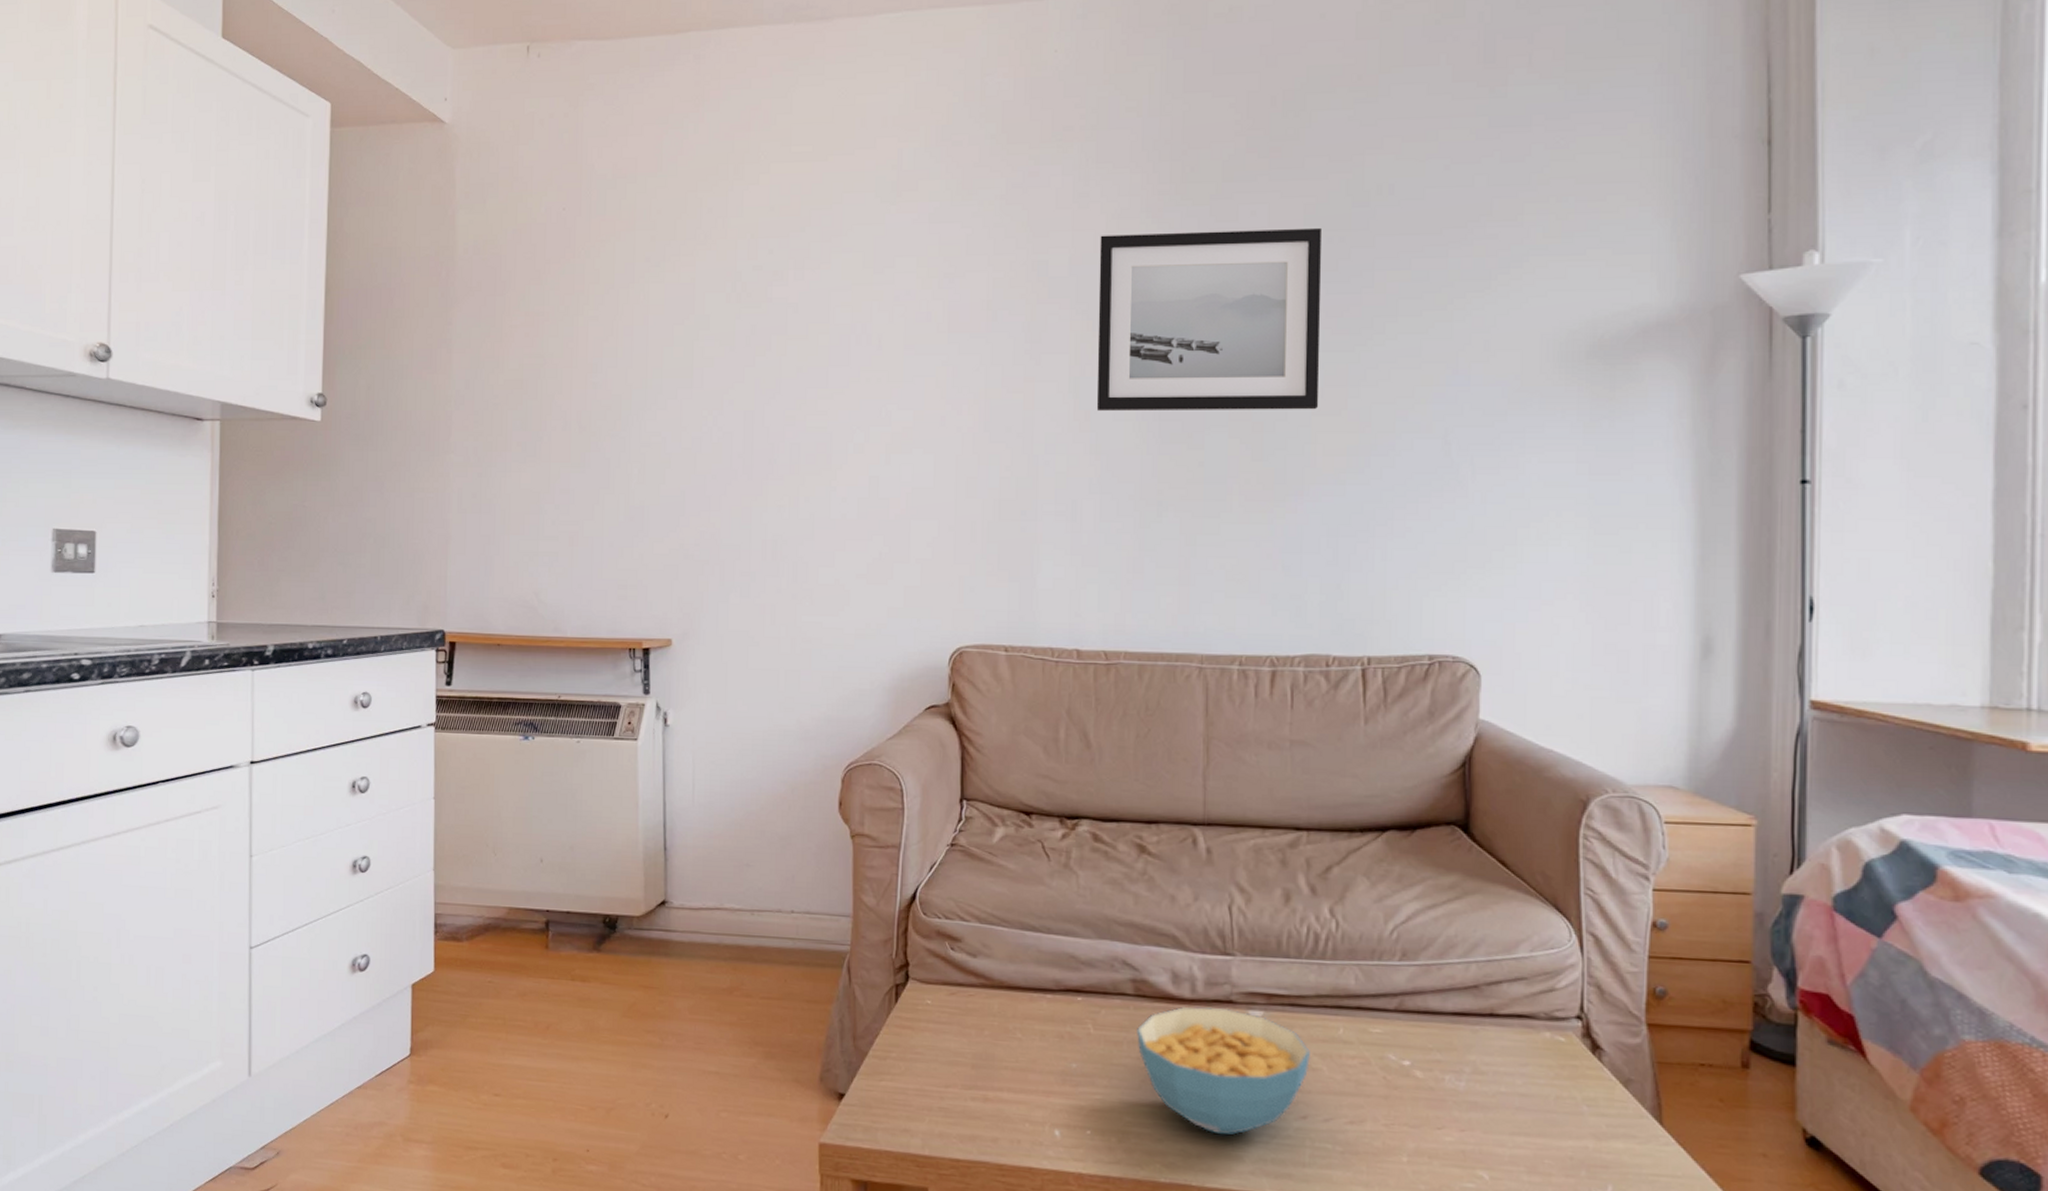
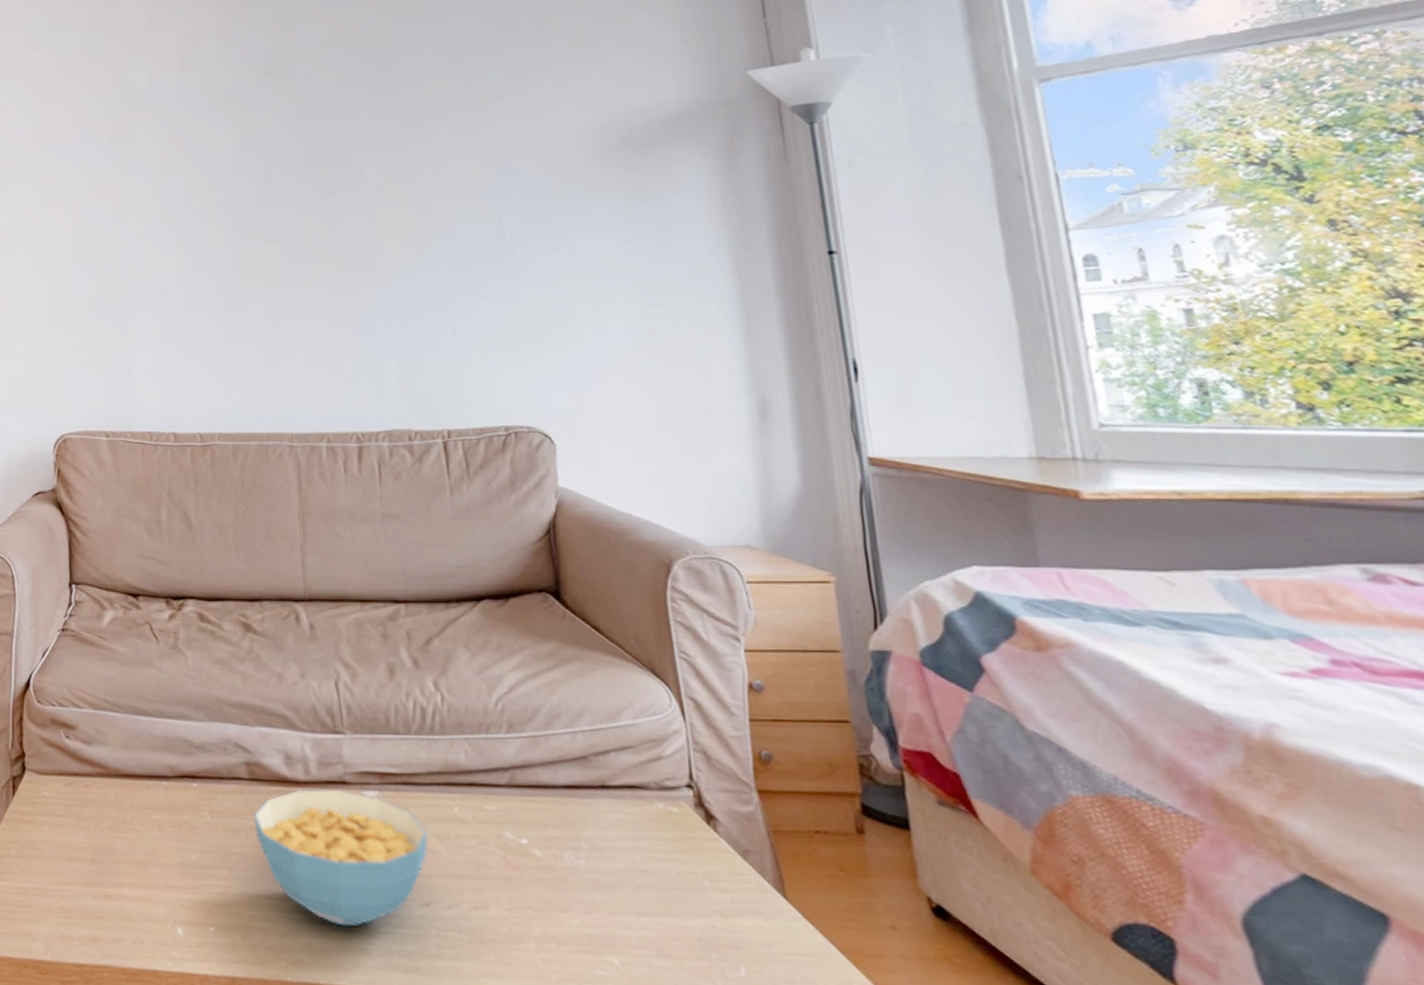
wall art: present [1096,227,1323,412] -> none [174,43,382,211]

